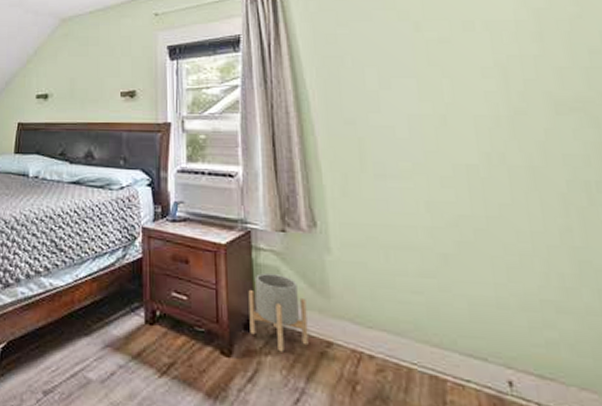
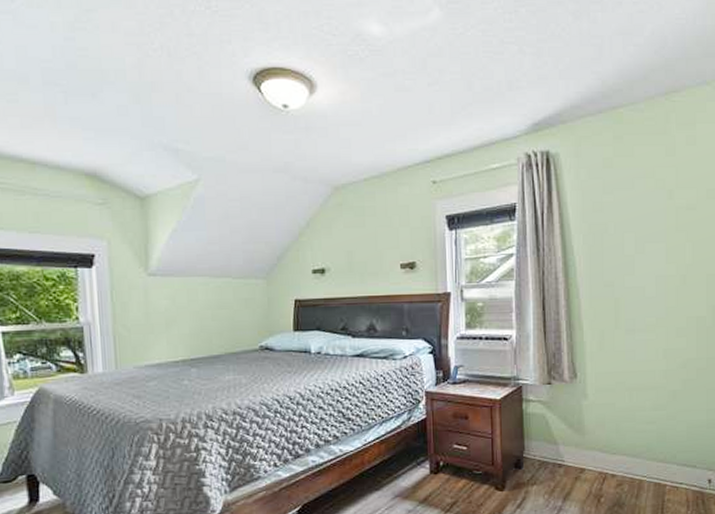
planter: present [248,273,309,352] -> none [519,420,566,481]

